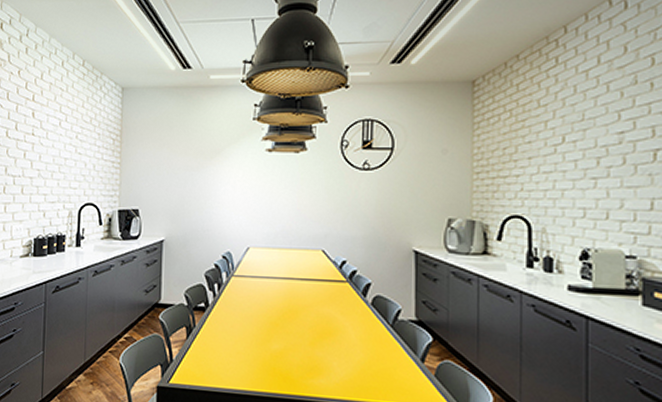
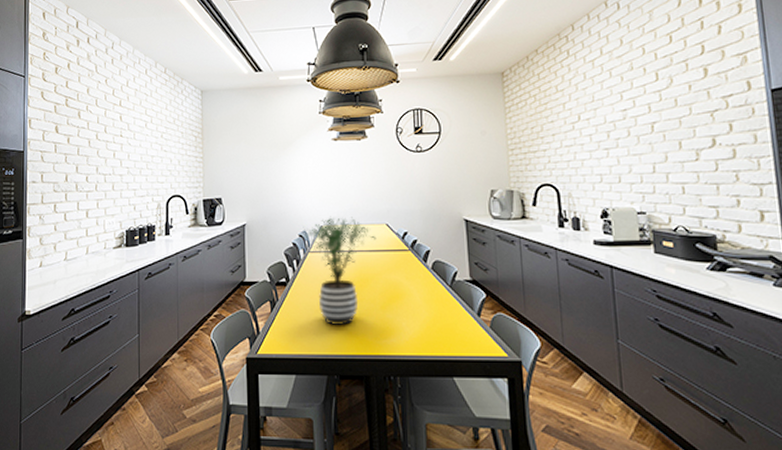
potted plant: none [227,237,310,361] -> present [303,216,377,326]

